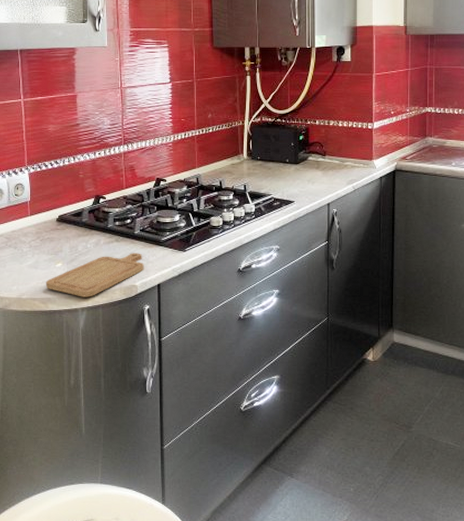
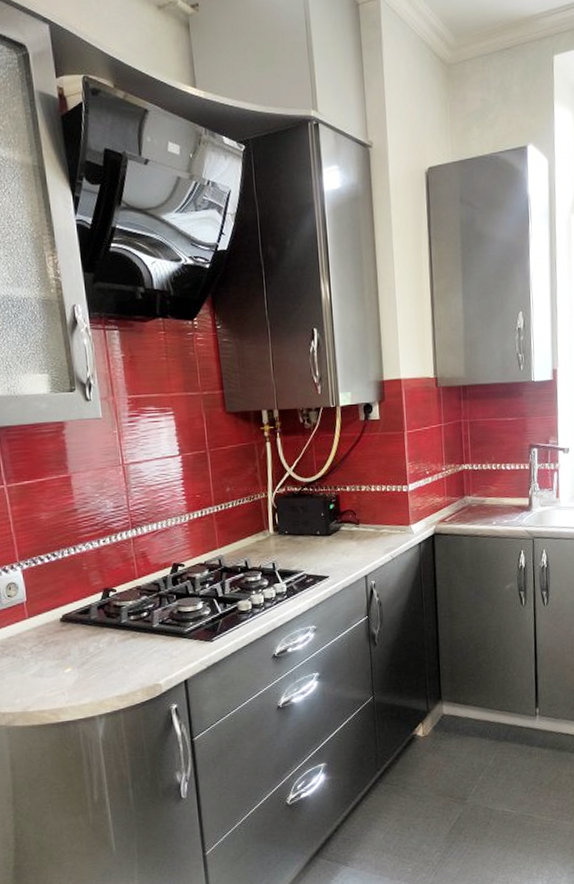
chopping board: present [45,253,144,297] -> none [54,648,168,703]

